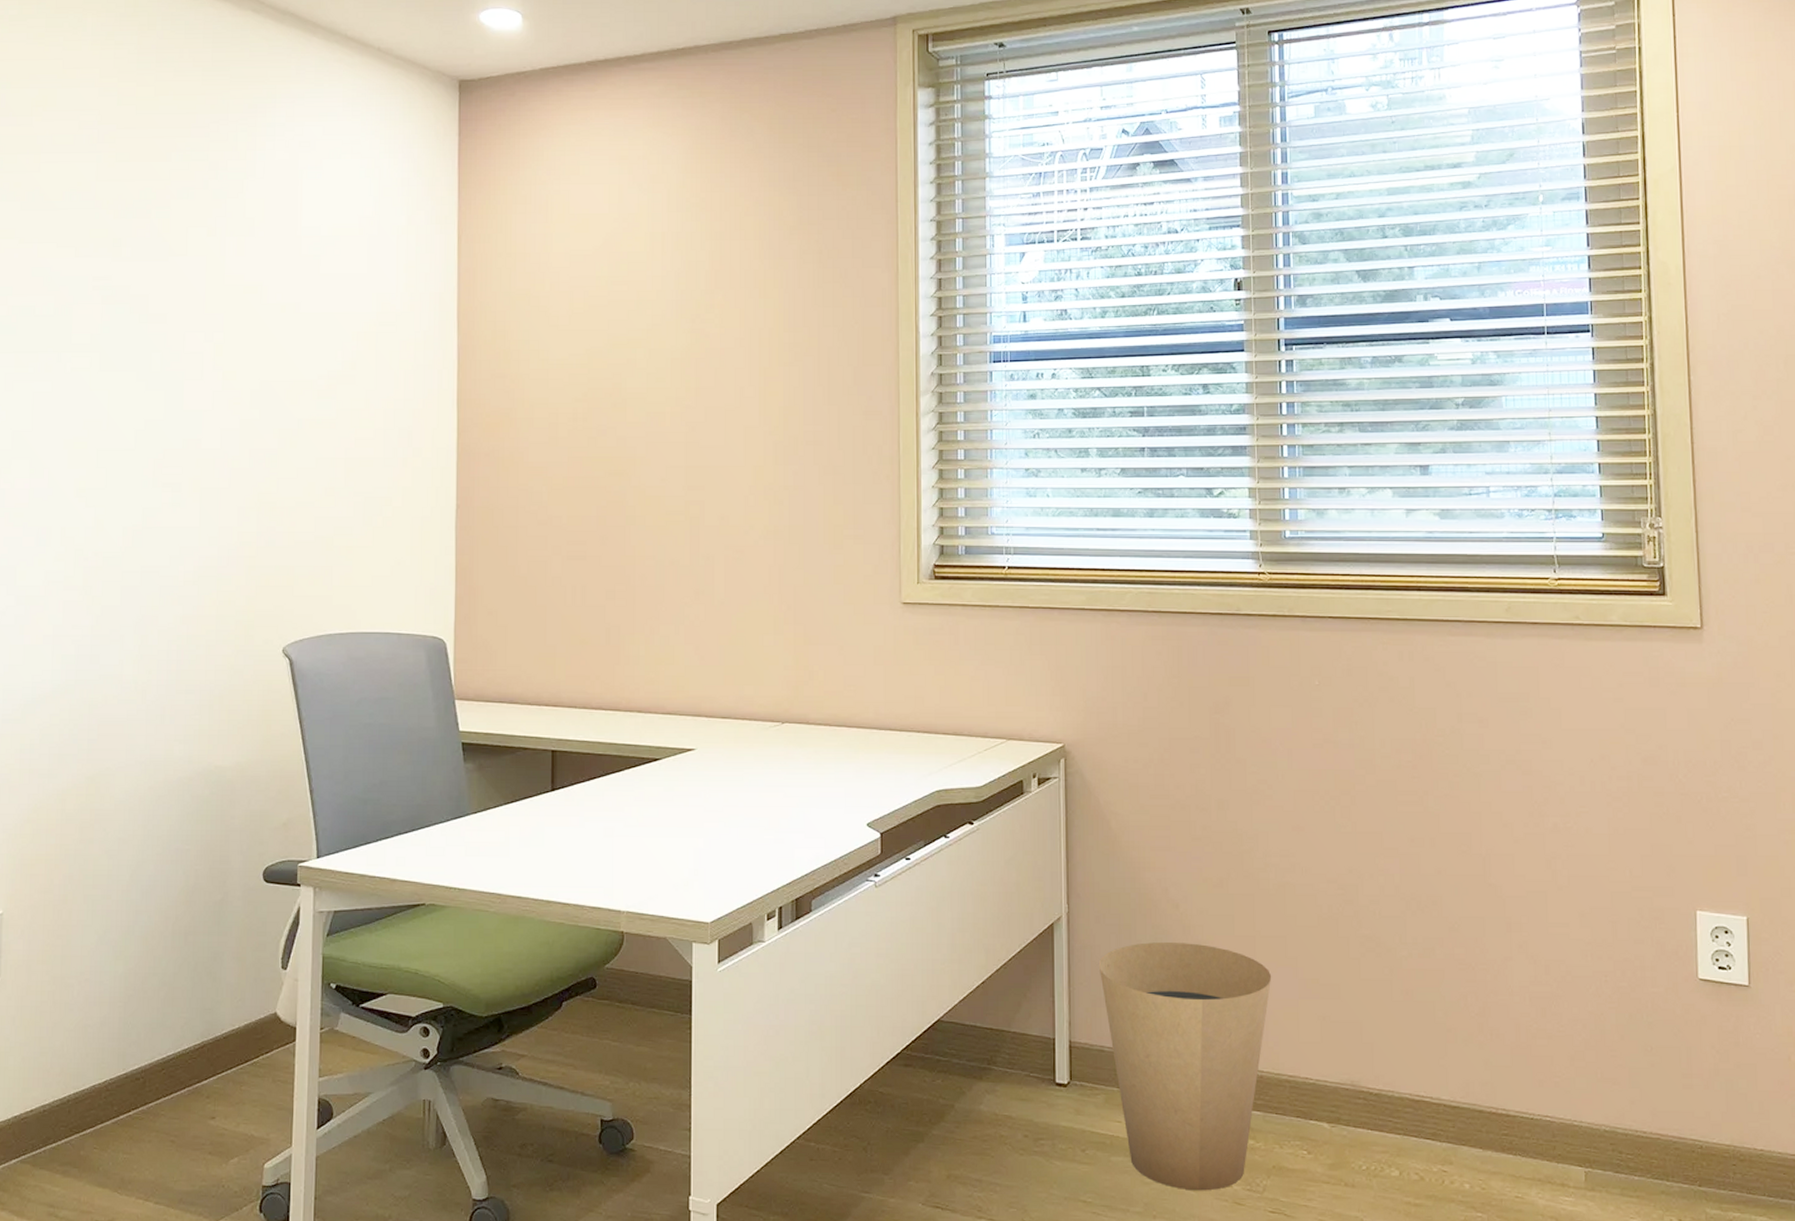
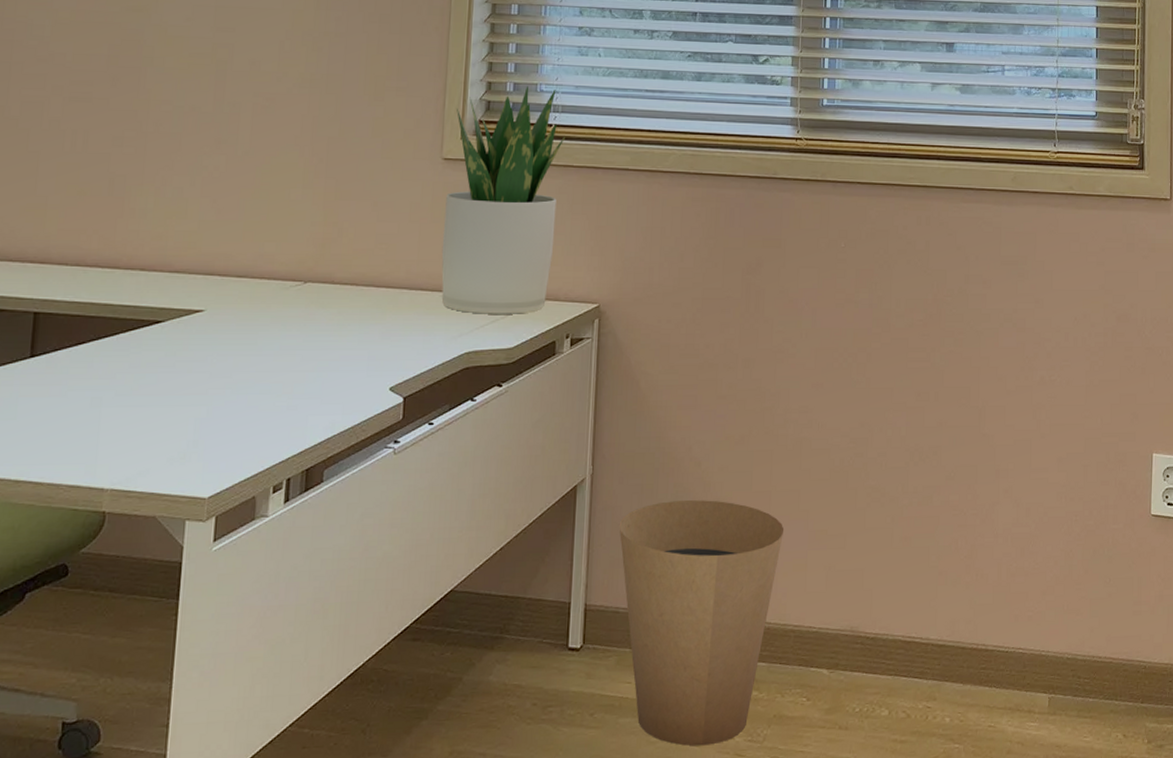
planter: none [906,529,1019,754] -> present [441,86,565,314]

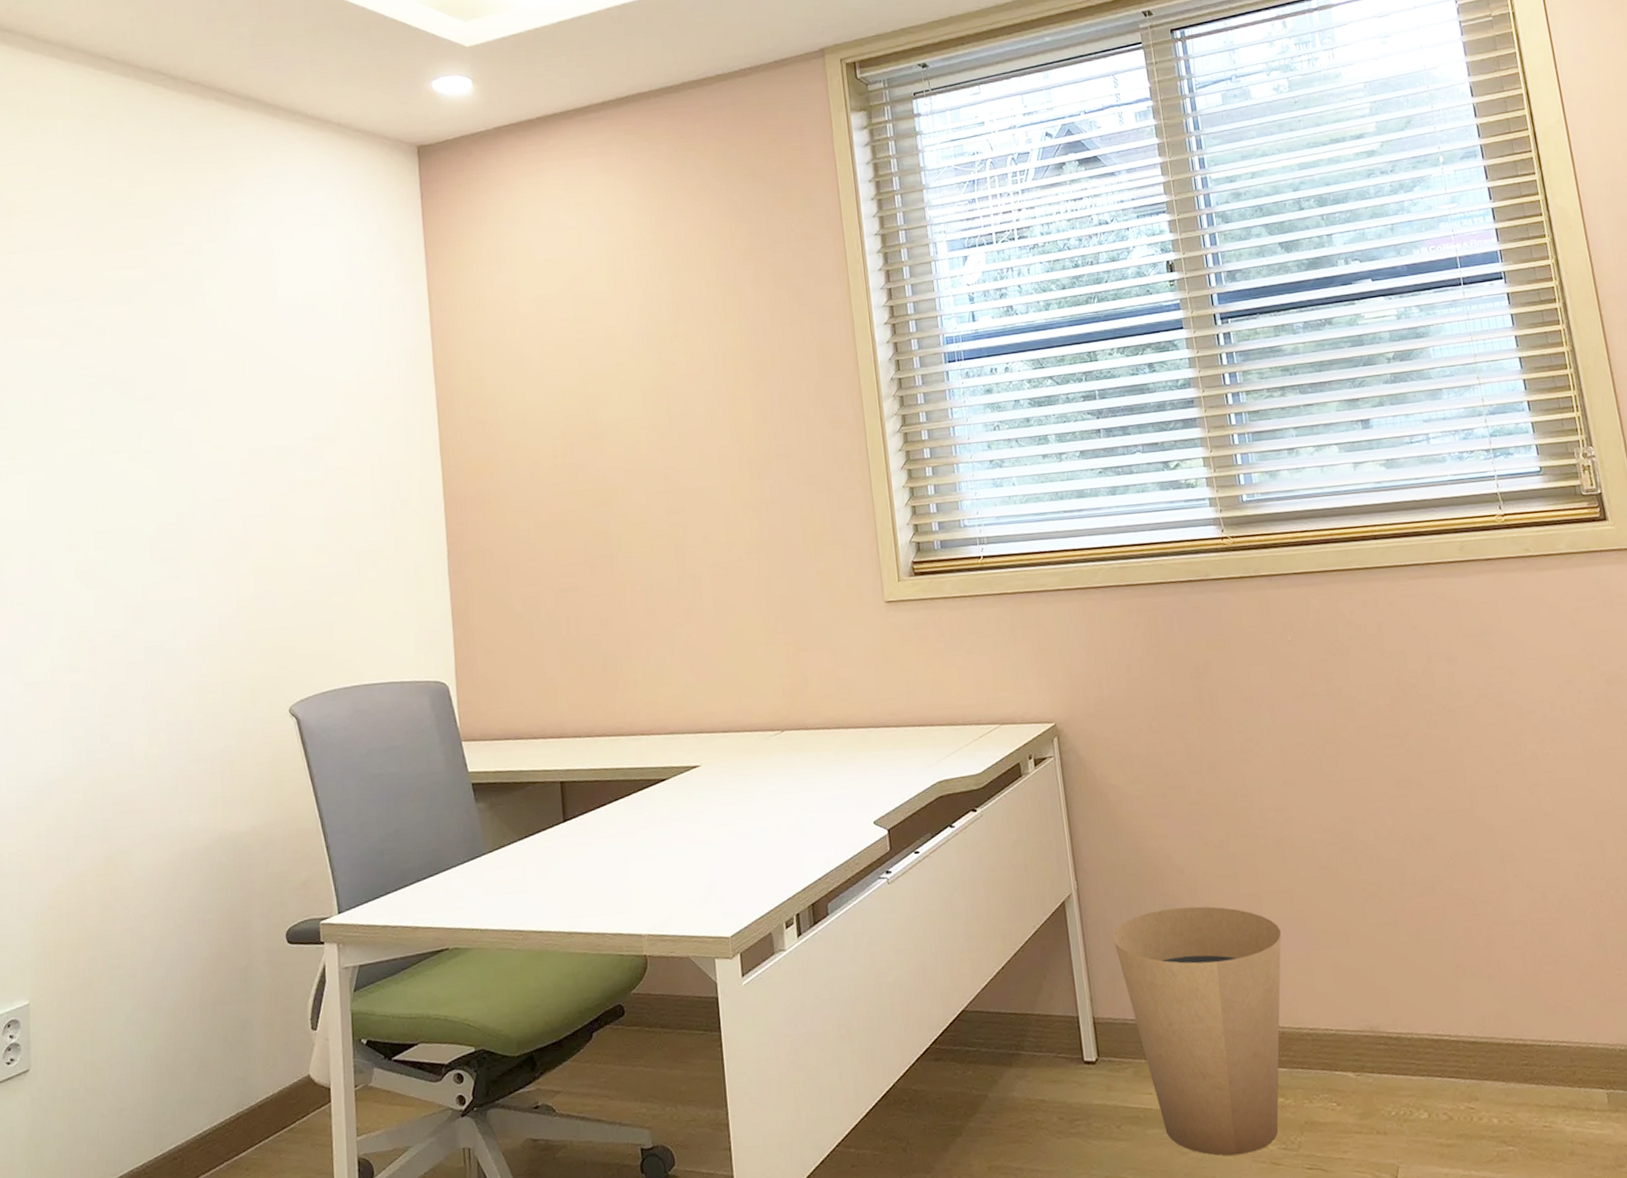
planter: present [441,86,565,314] -> none [890,523,1004,744]

